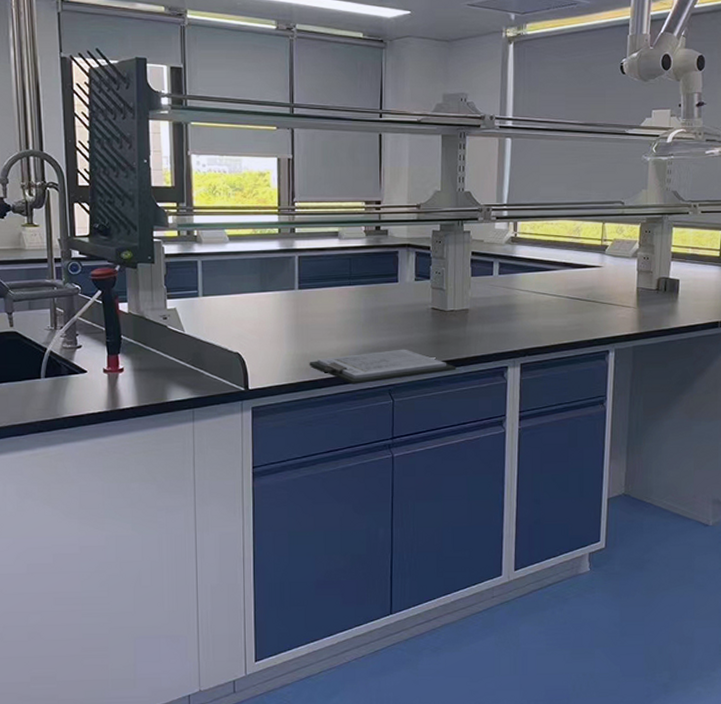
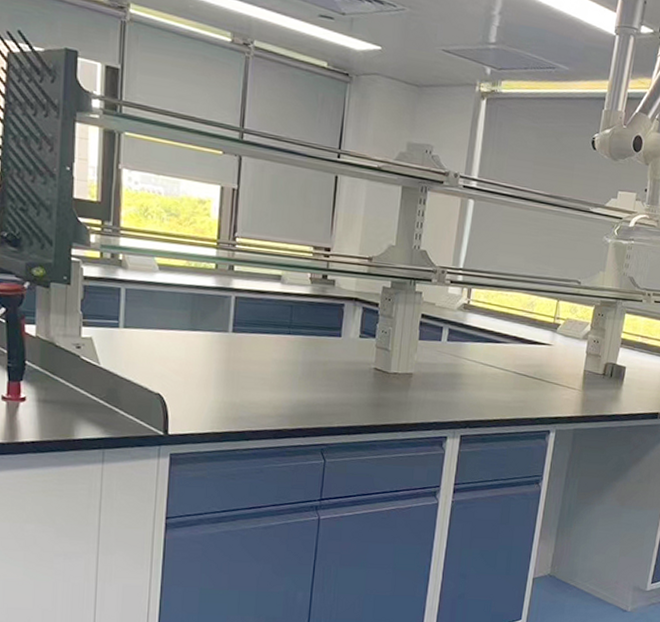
clipboard: present [309,349,457,384] -> none [237,407,395,441]

